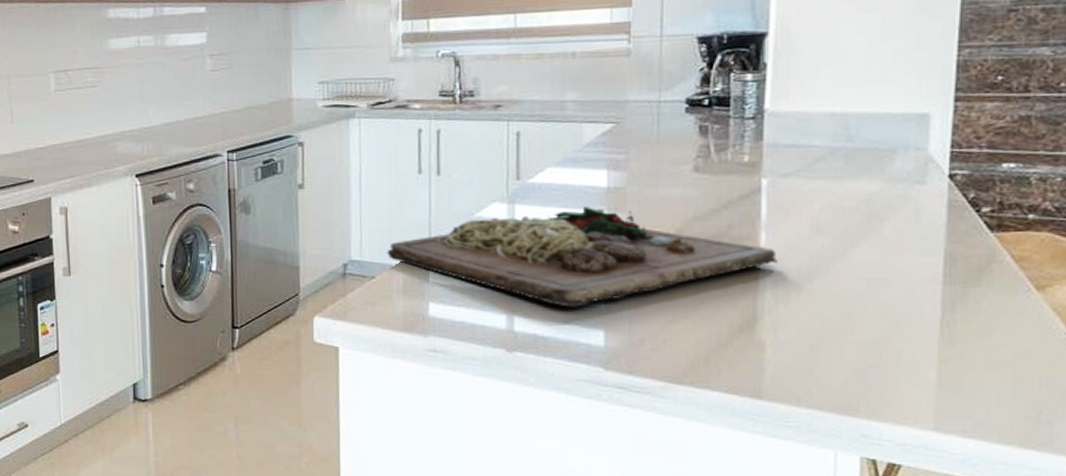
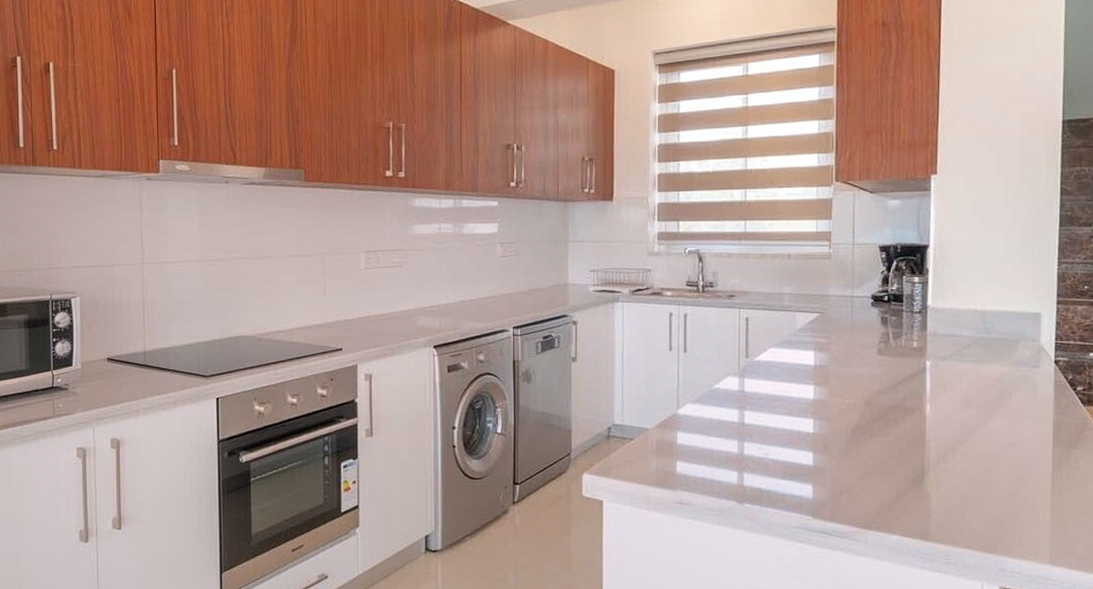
cutting board: present [387,207,777,307] -> none [643,381,938,465]

